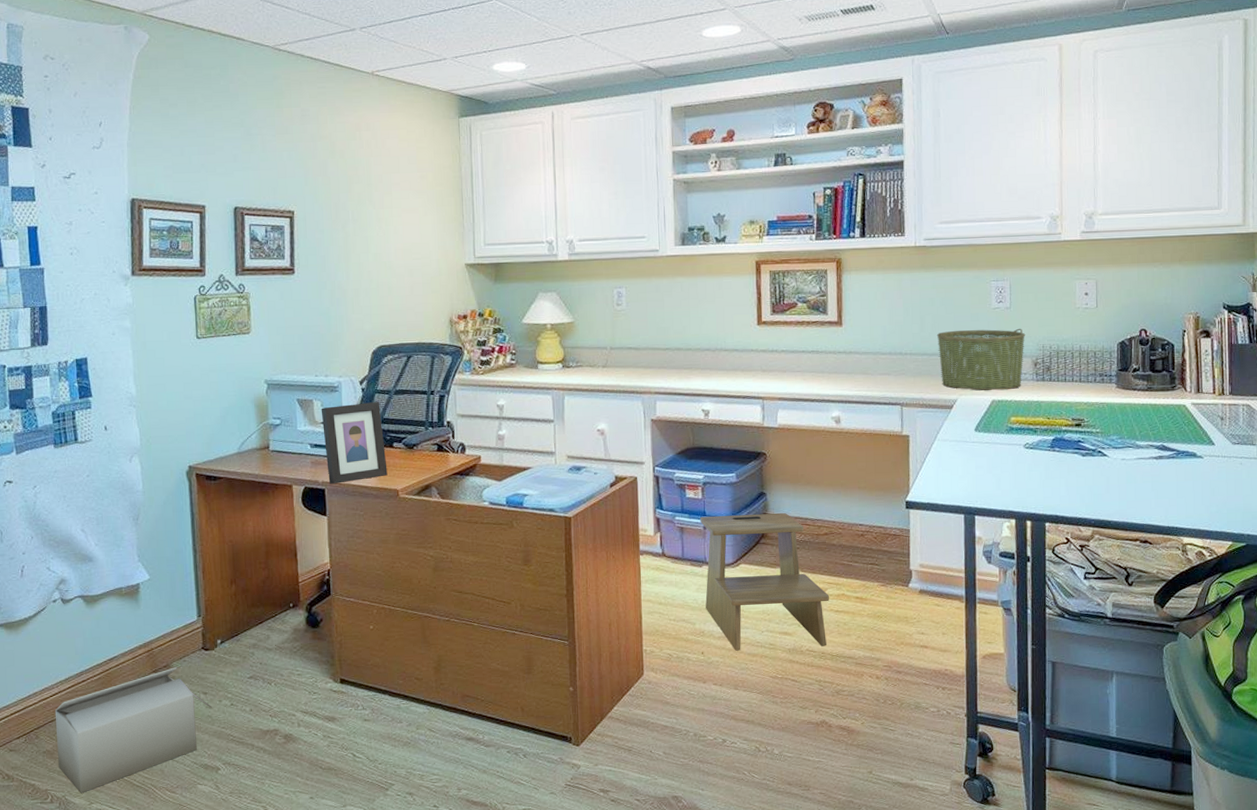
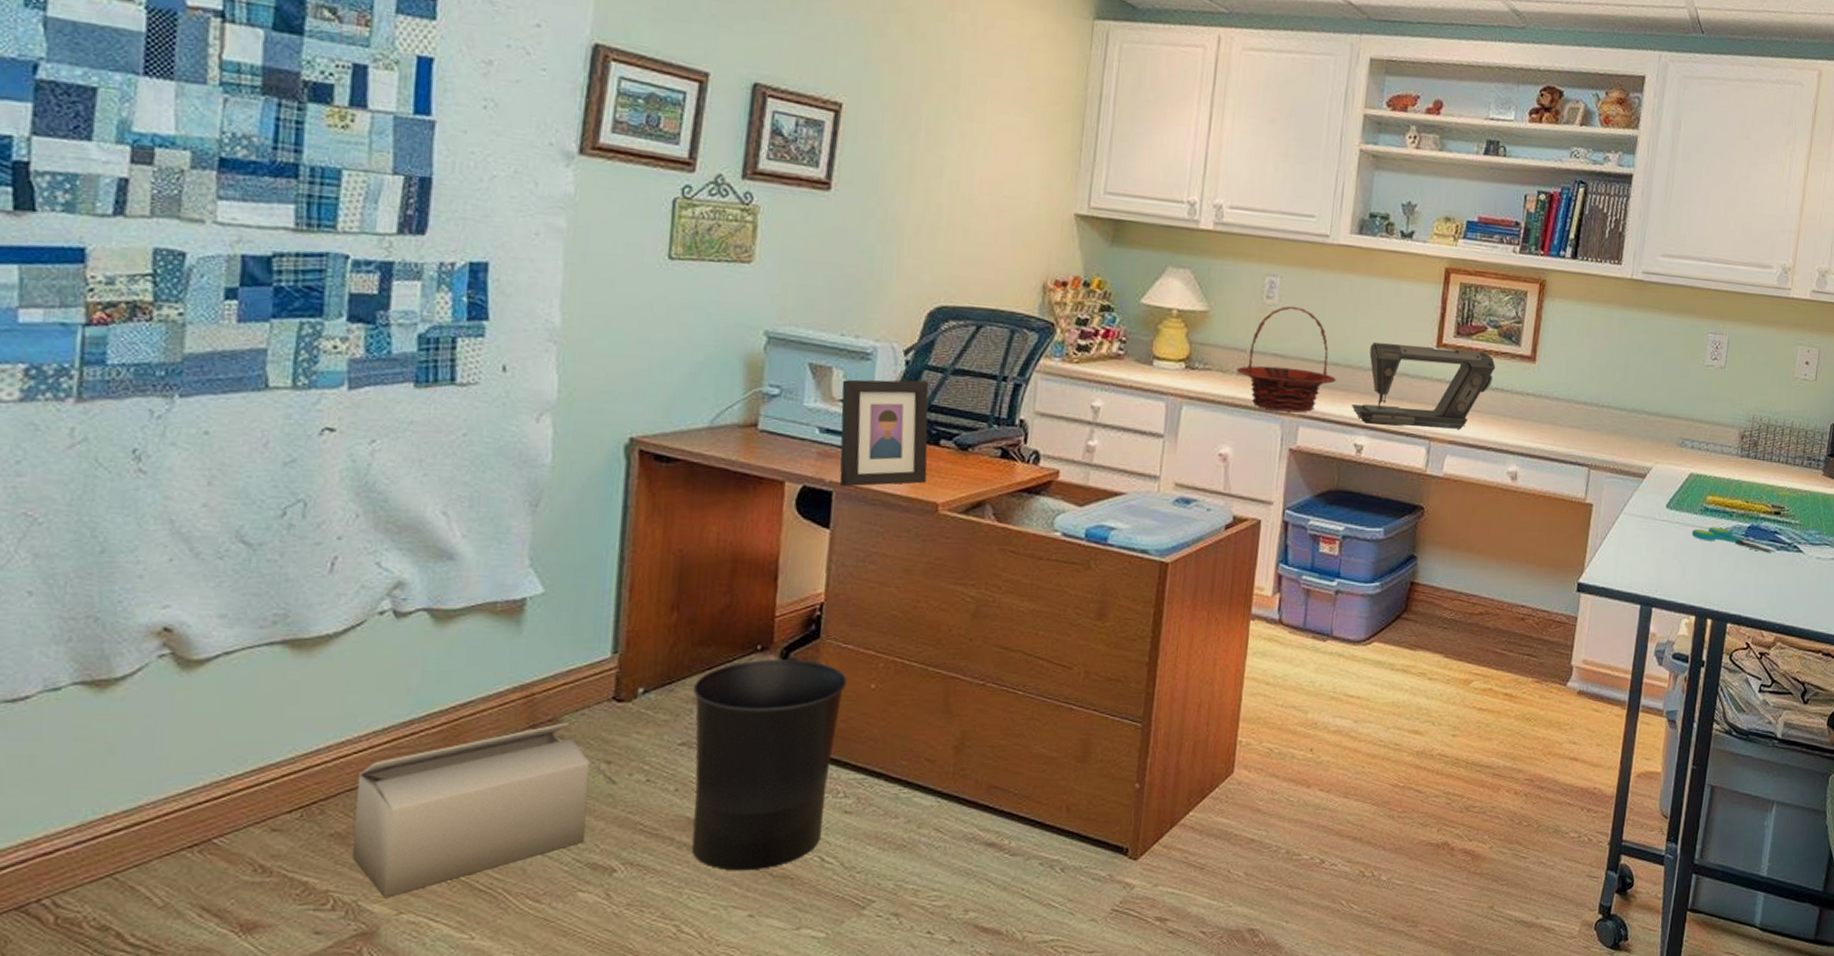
waste bin: none [252,612,354,766] -> present [691,659,848,871]
basket: none [601,308,680,391] -> present [1236,306,1336,413]
sewing machine: none [695,323,809,392] -> present [1351,342,1496,429]
step stool: present [700,513,829,651] -> none [1323,578,1474,751]
basket: present [936,328,1026,391] -> none [1638,385,1737,463]
scissors: none [1001,442,1082,460] -> present [1691,526,1776,554]

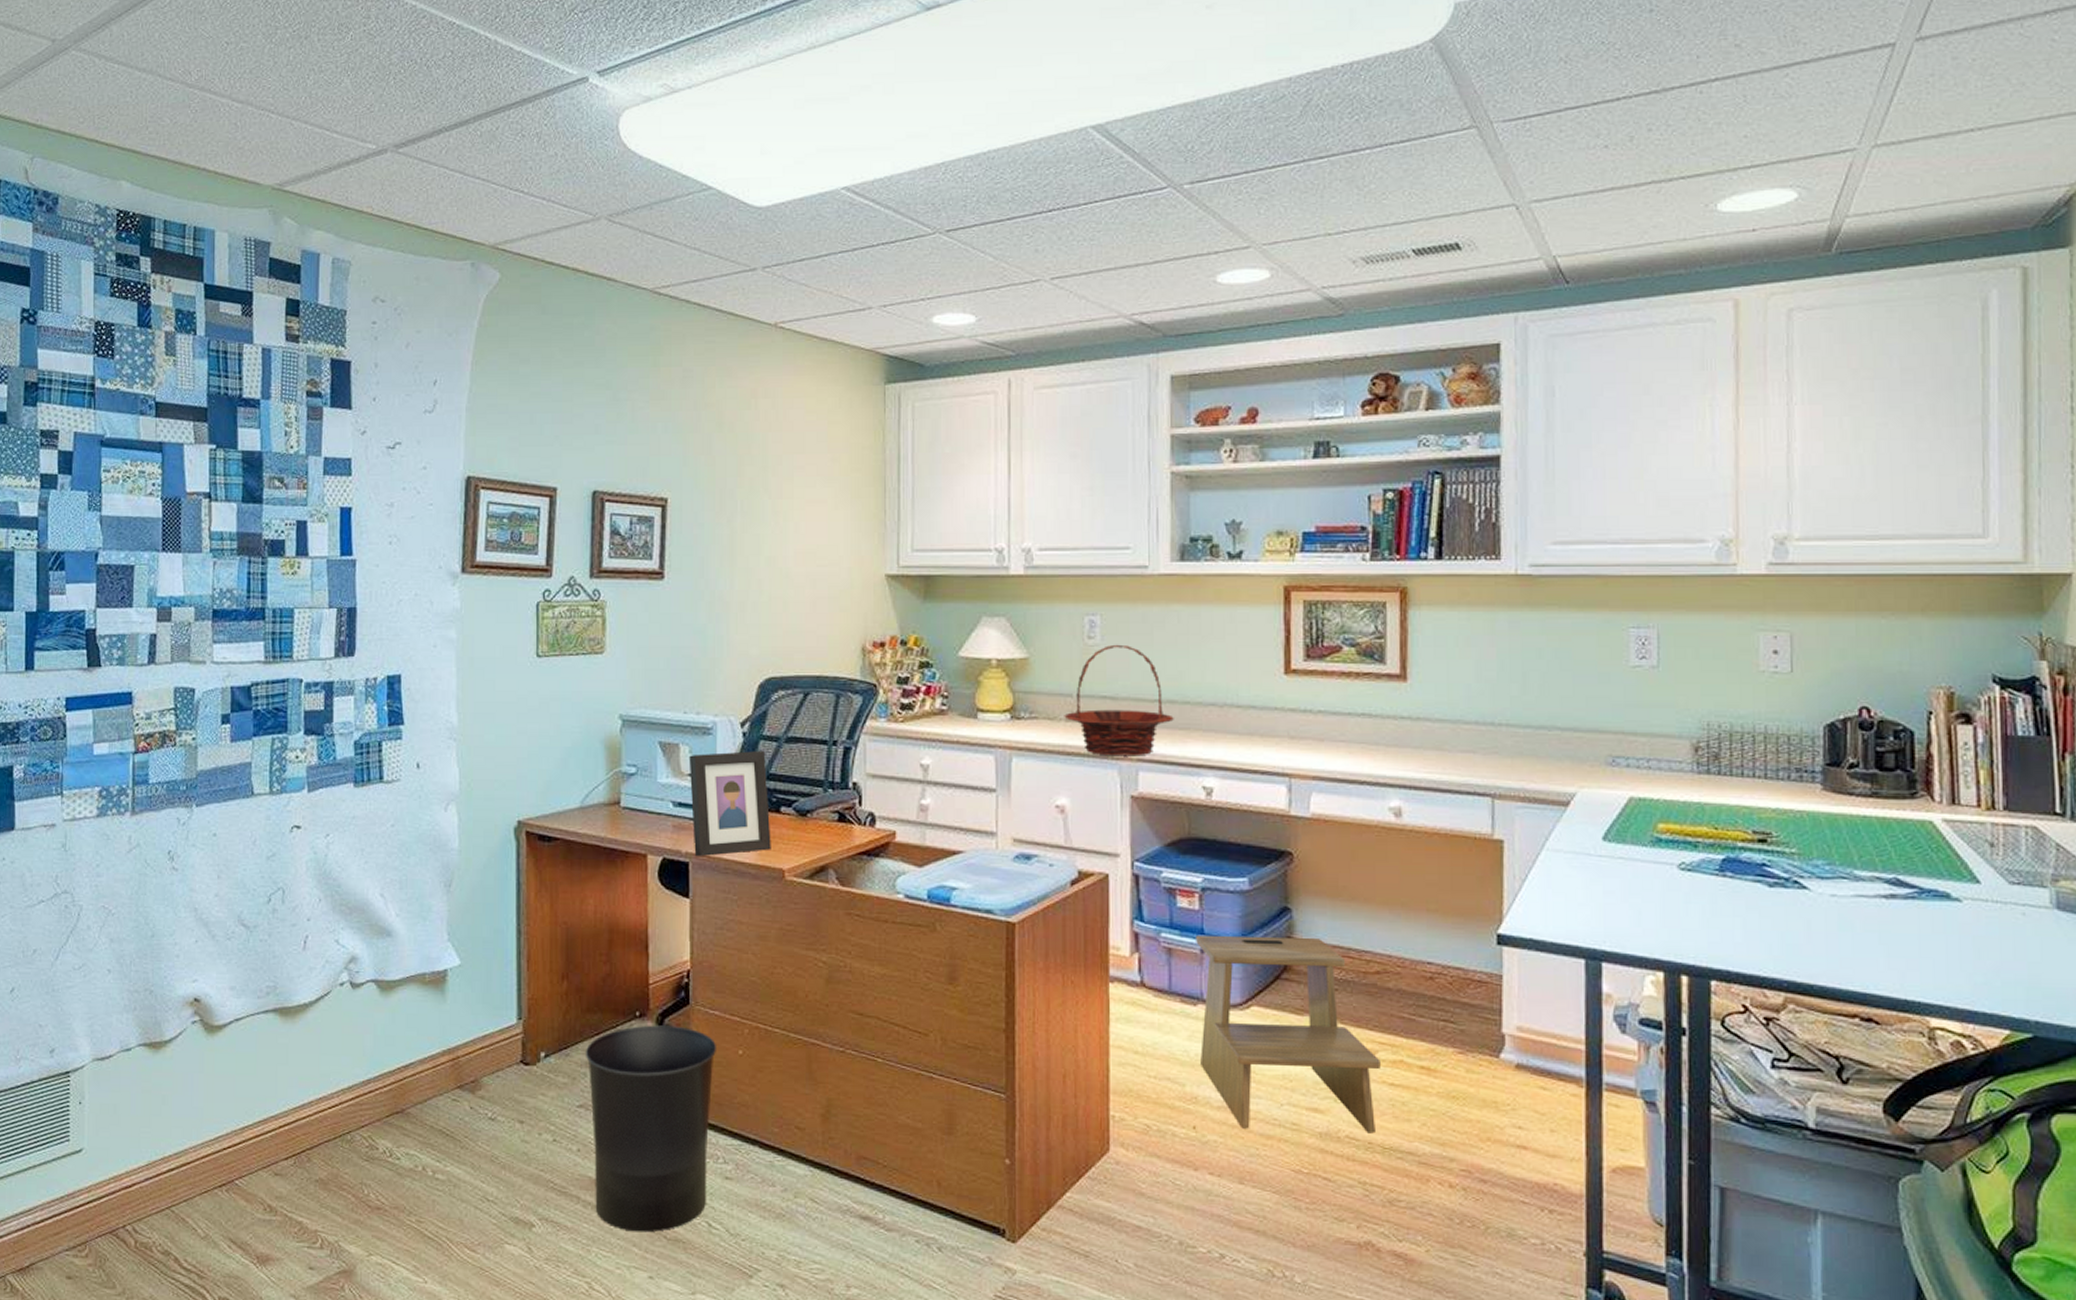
cardboard box: present [352,722,616,898] -> none [332,1084,529,1240]
step stool: none [1323,578,1474,751] -> present [1196,934,1381,1134]
sewing machine: present [1351,342,1496,429] -> none [1194,673,1359,764]
scissors: present [1691,526,1776,554] -> none [1642,861,1768,892]

